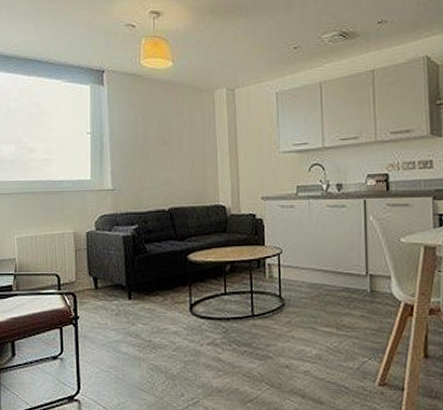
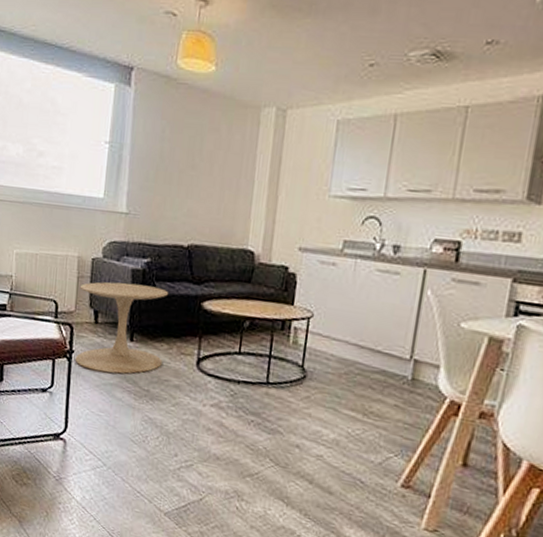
side table: none [78,248,159,332] -> present [75,281,168,374]

